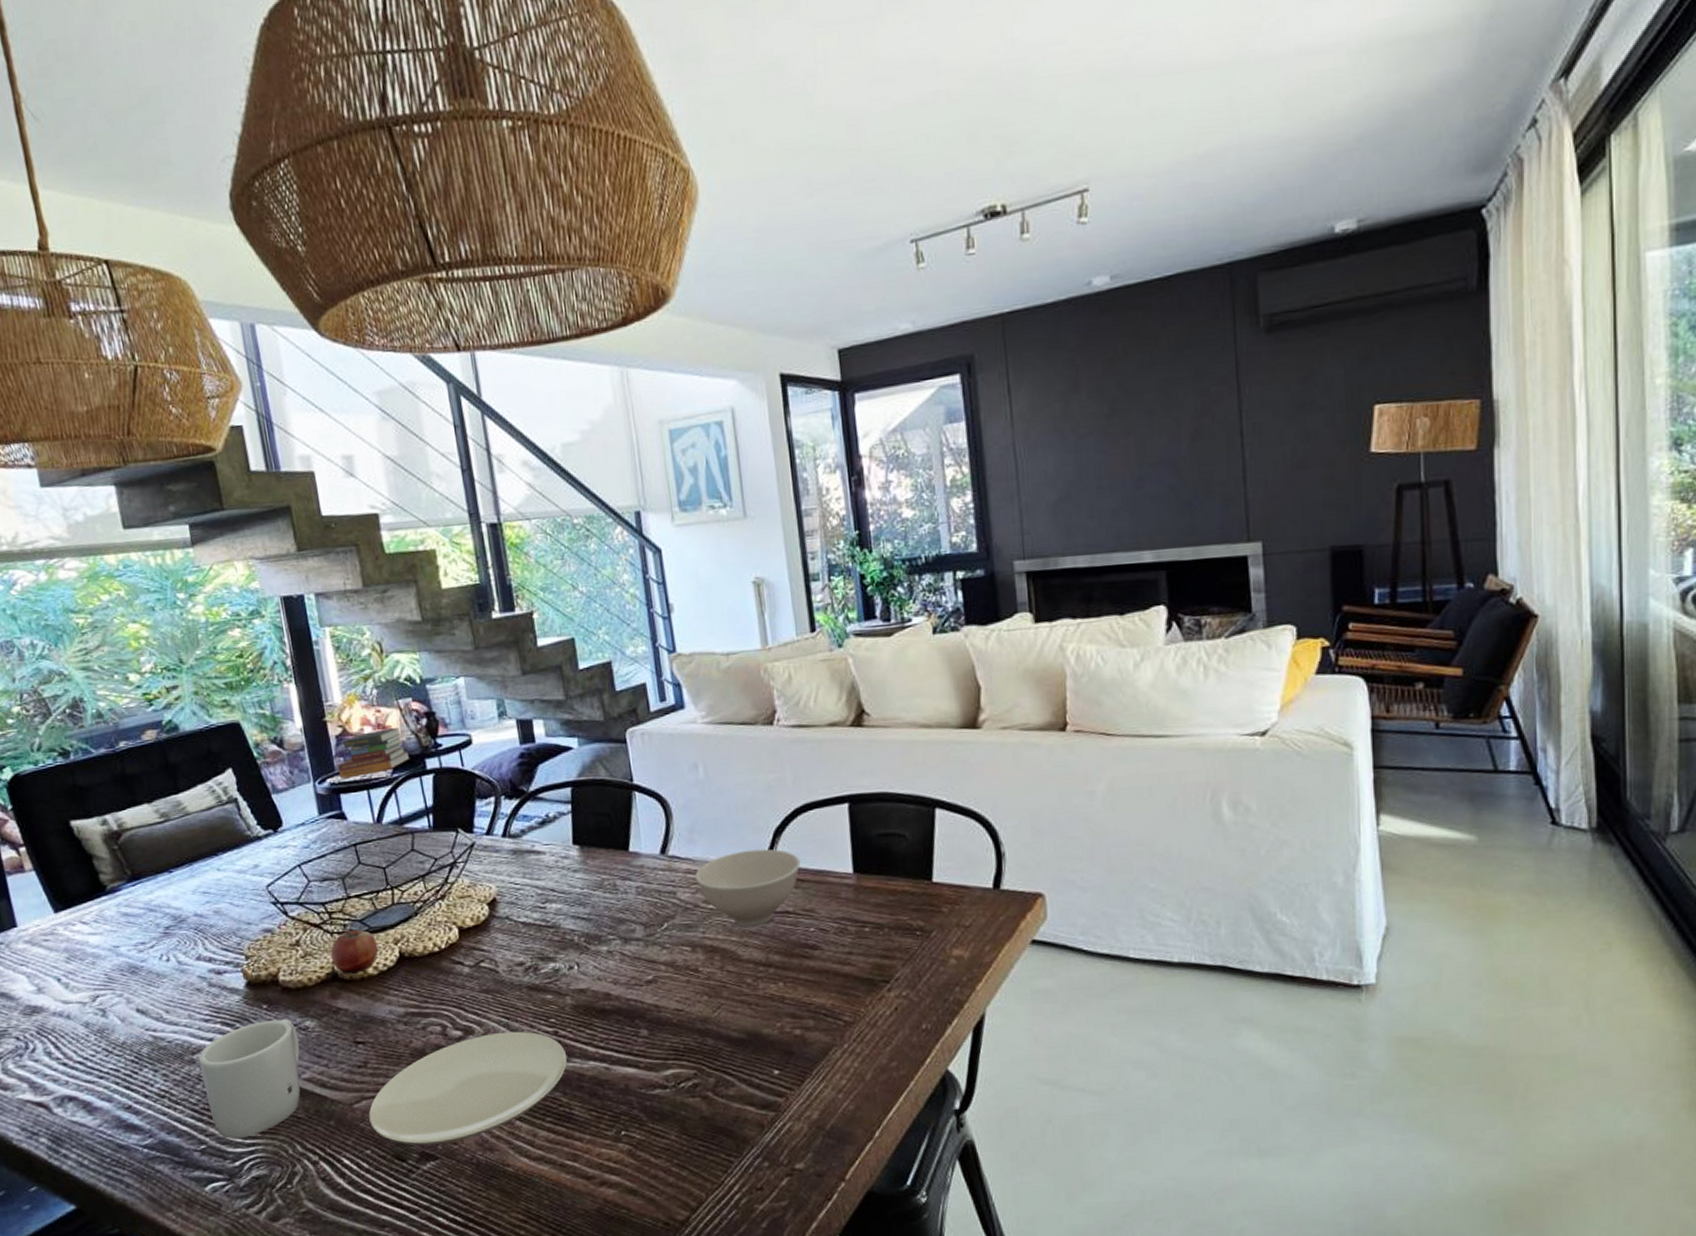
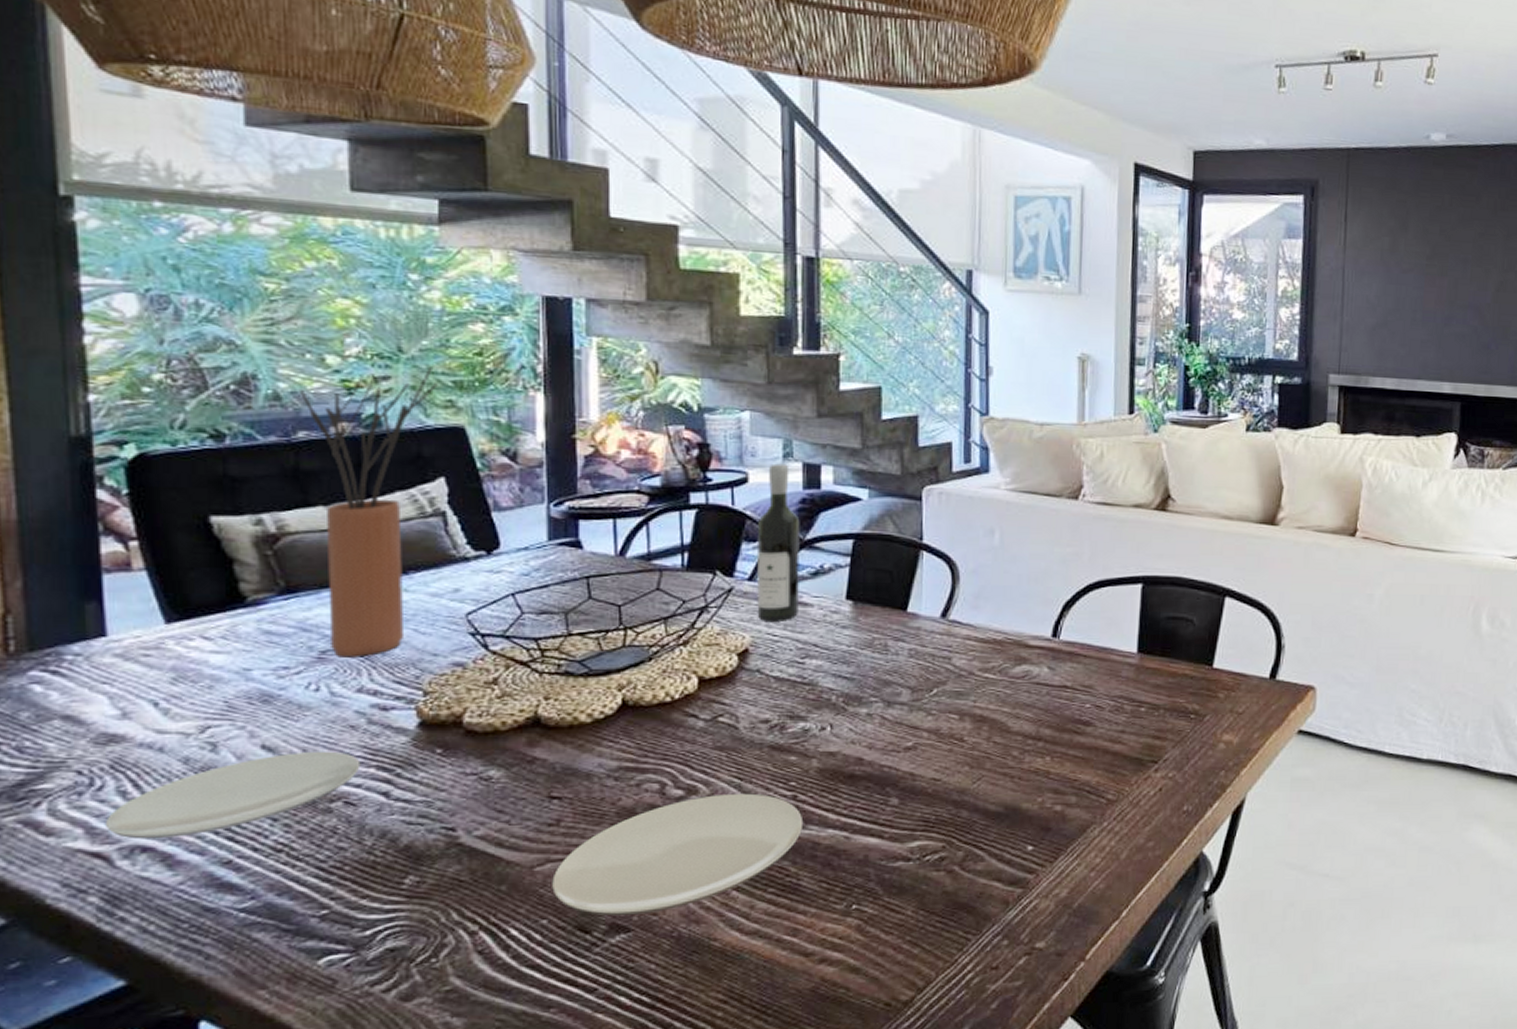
plate: none [41,1011,210,1091] -> present [106,751,361,839]
vase: none [114,672,223,931] -> present [298,366,438,658]
mug: present [198,1018,301,1139] -> none [337,766,477,903]
apple: present [331,929,378,975] -> none [537,671,596,721]
books: present [337,728,410,779] -> none [581,455,672,504]
bottle: none [485,722,534,872] -> present [757,463,800,621]
bowl: present [695,849,801,927] -> none [974,621,1086,698]

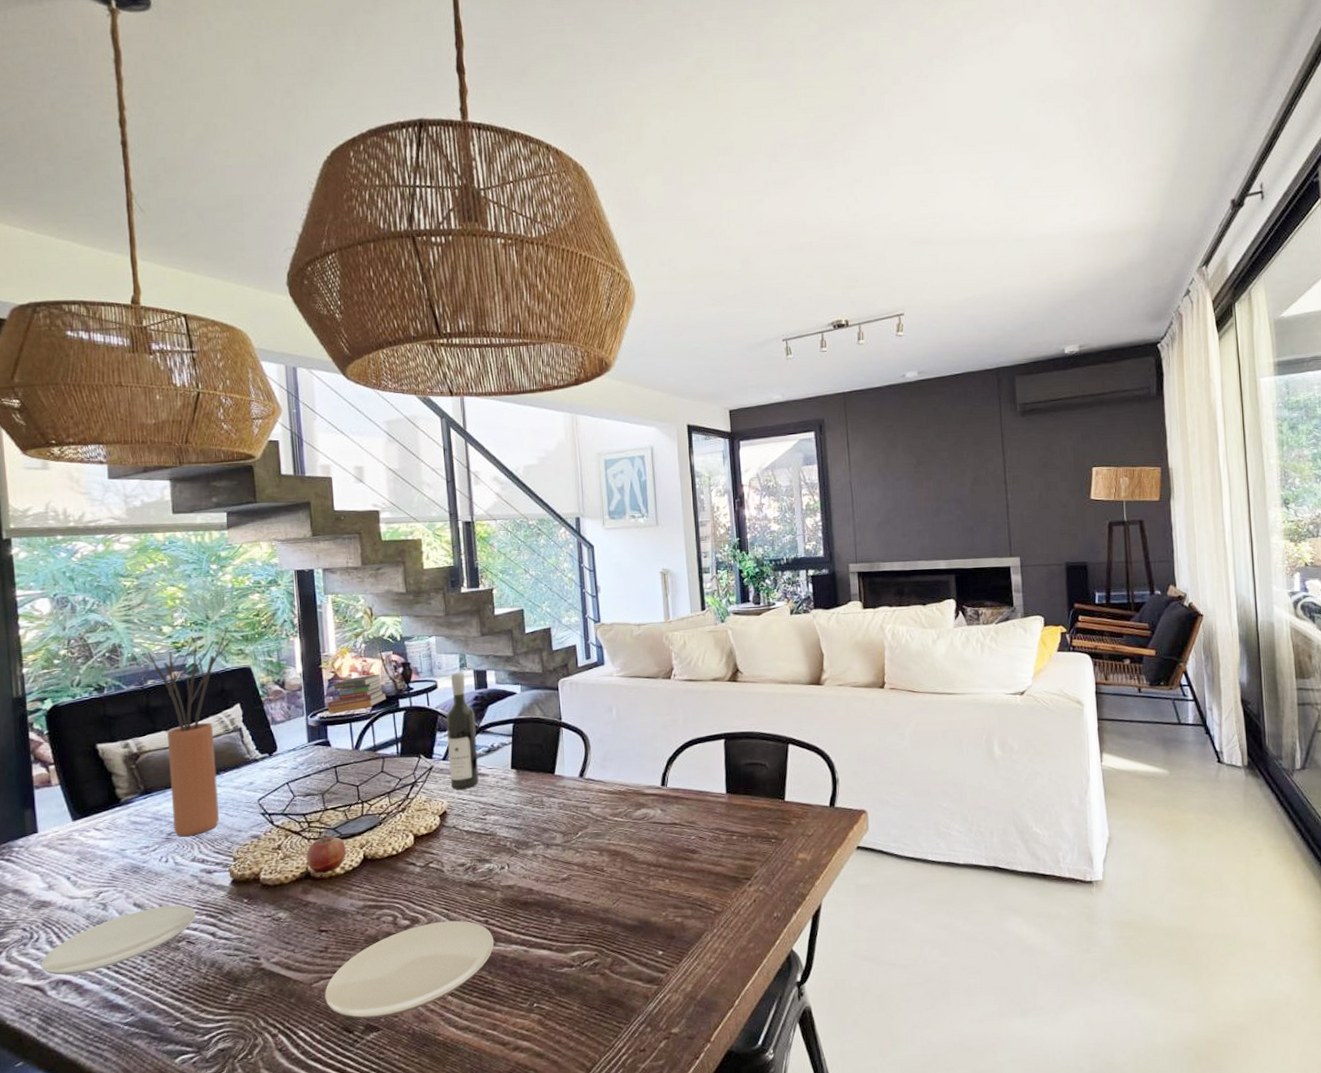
apple: none [537,671,596,721] -> present [307,836,346,874]
books: none [581,455,672,504] -> present [327,674,387,714]

